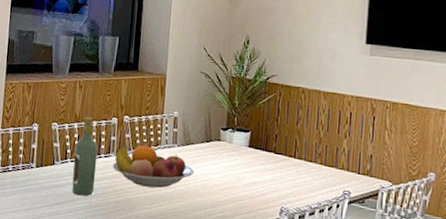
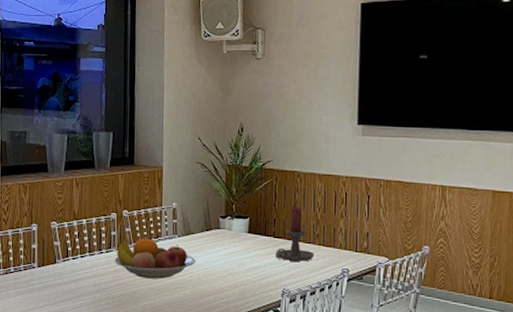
wine bottle: present [72,117,98,196] -> none [75,214,99,292]
candle holder: none [275,122,316,180] -> present [276,205,315,261]

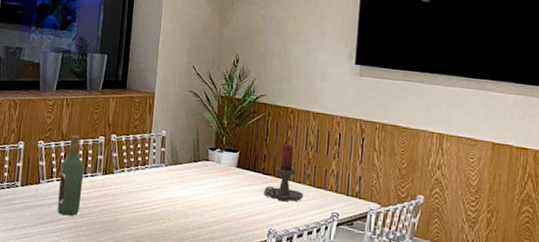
wine bottle: none [75,214,99,292] -> present [57,135,85,216]
fruit bowl: present [114,238,196,279] -> none [99,164,181,209]

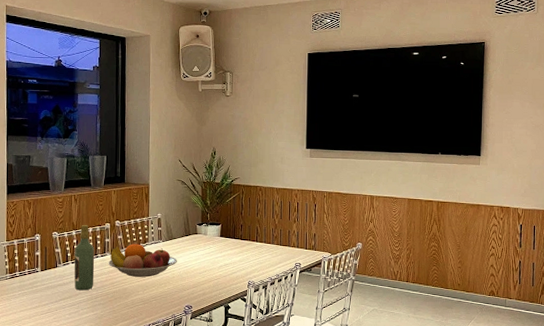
fruit bowl: none [99,164,181,209] -> present [108,244,177,277]
candle holder: present [264,142,304,202] -> none [243,214,274,258]

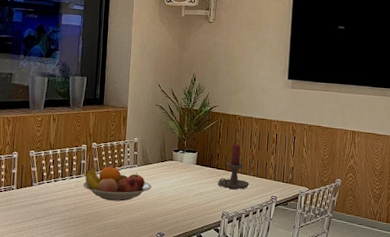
wine bottle: present [74,225,95,291] -> none [48,145,71,211]
candle holder: none [243,214,274,258] -> present [218,143,250,189]

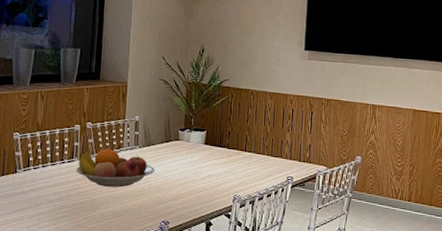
candle holder: present [218,143,250,189] -> none [229,120,264,170]

